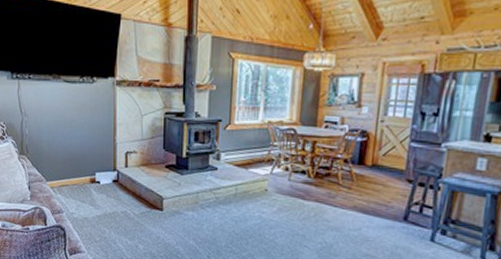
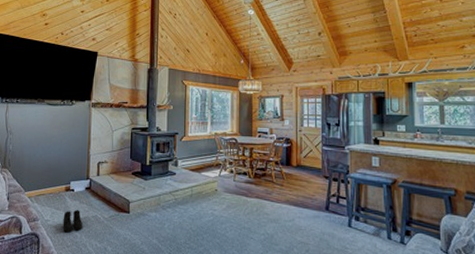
boots: none [89,203,111,227] -> present [62,209,82,233]

